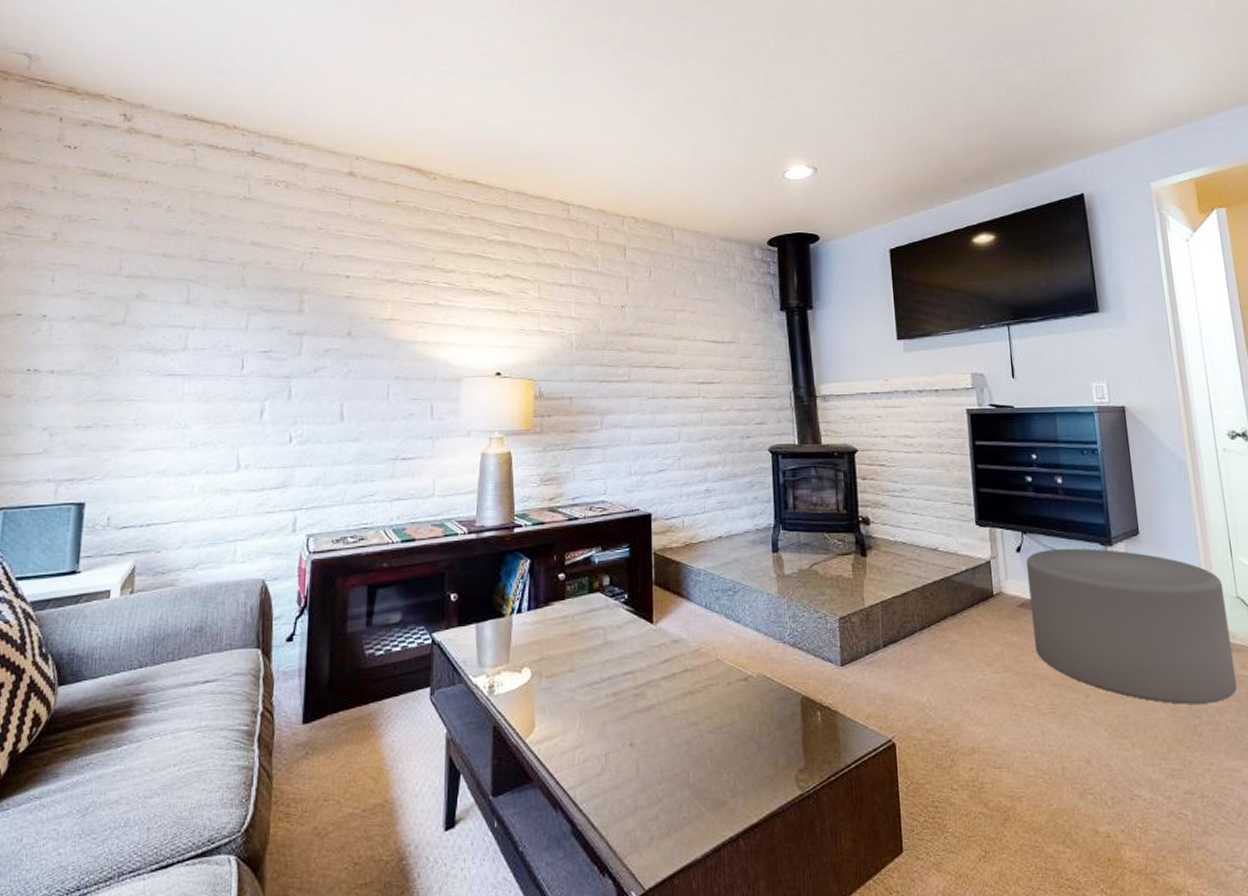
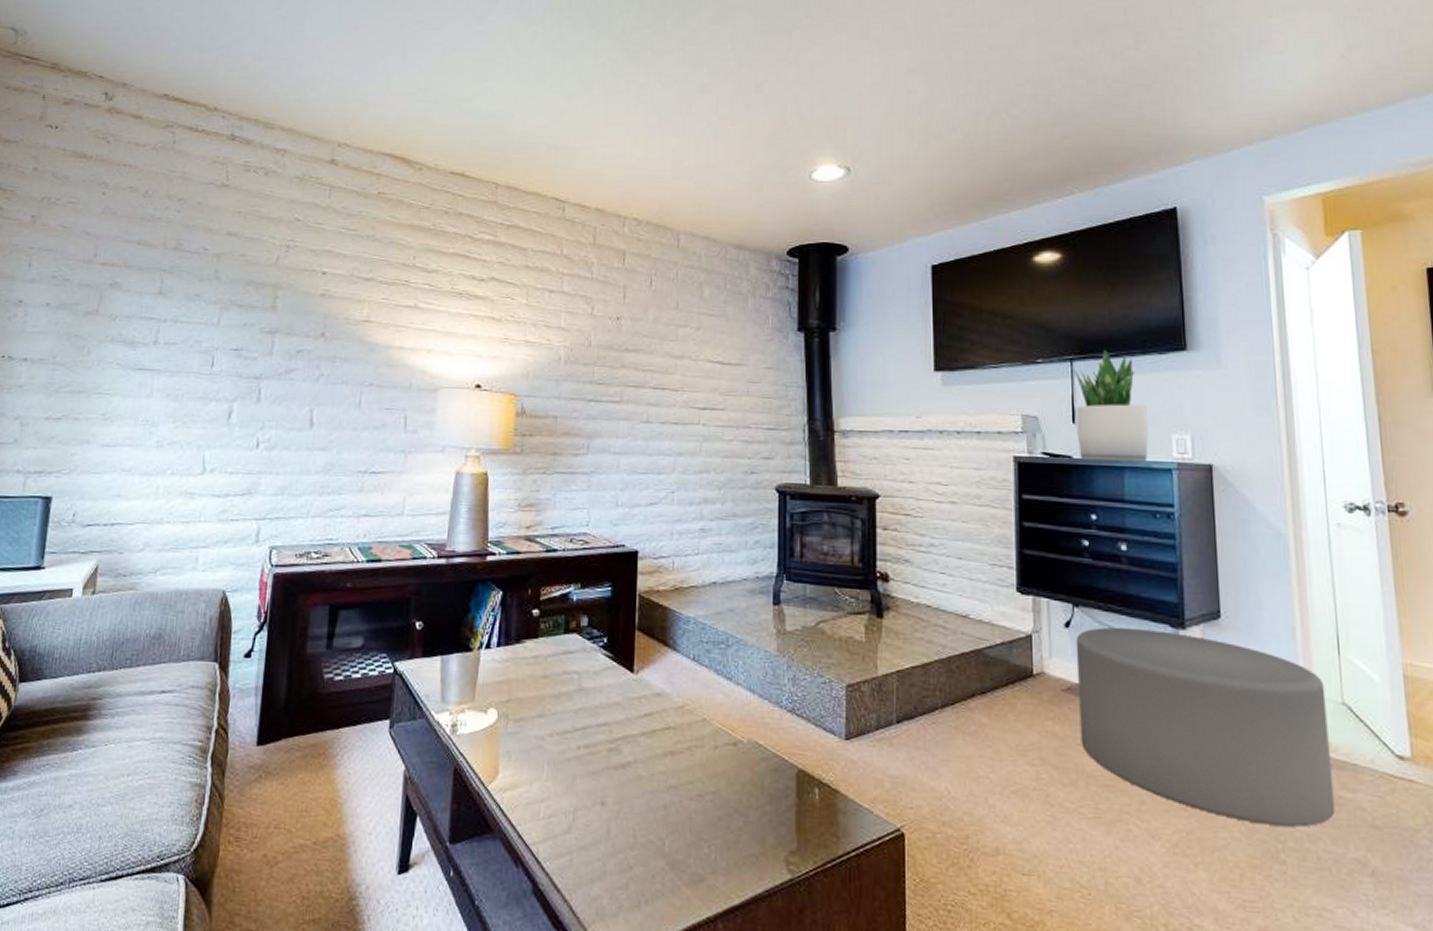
planter: none [1006,315,1074,409] -> present [1069,350,1149,462]

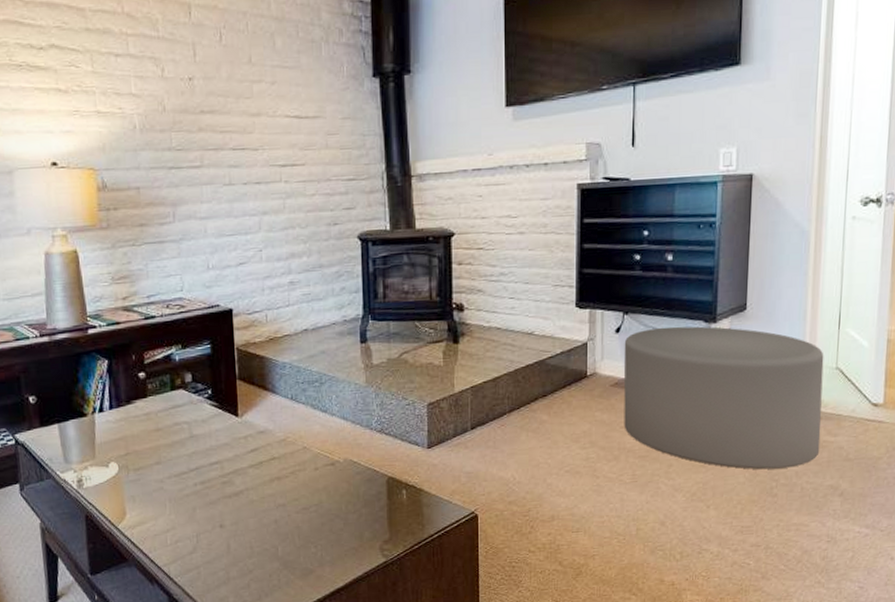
planter: present [1069,350,1149,462] -> none [632,71,700,181]

